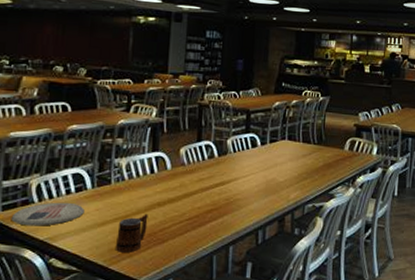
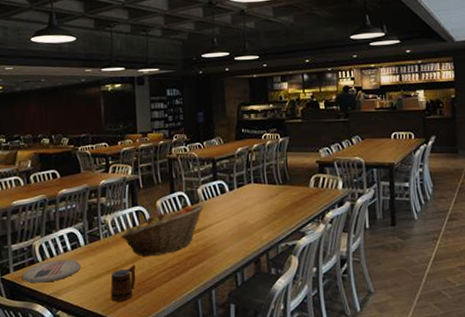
fruit basket: none [135,156,232,206] -> present [121,204,204,256]

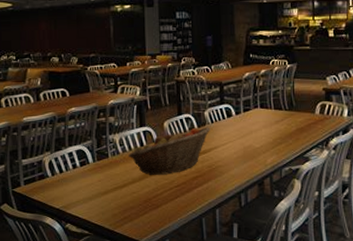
plate: present [21,259,81,283] -> none [32,175,89,197]
mug: present [110,264,136,302] -> none [118,182,143,217]

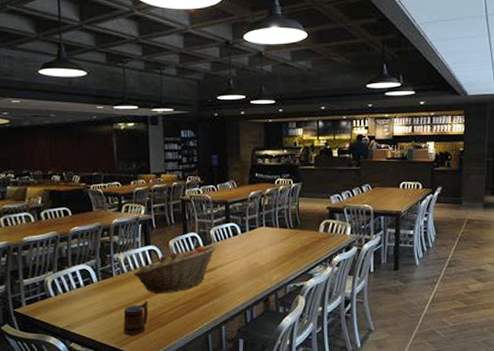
mug: none [118,182,143,217] -> present [123,301,149,335]

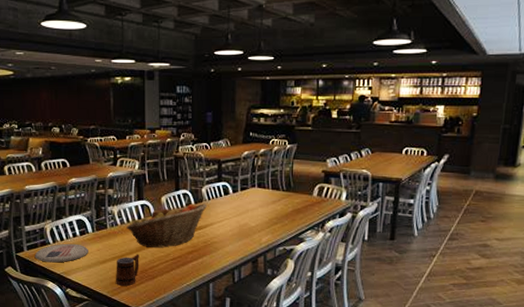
plate: none [34,294,94,317] -> present [34,243,88,263]

